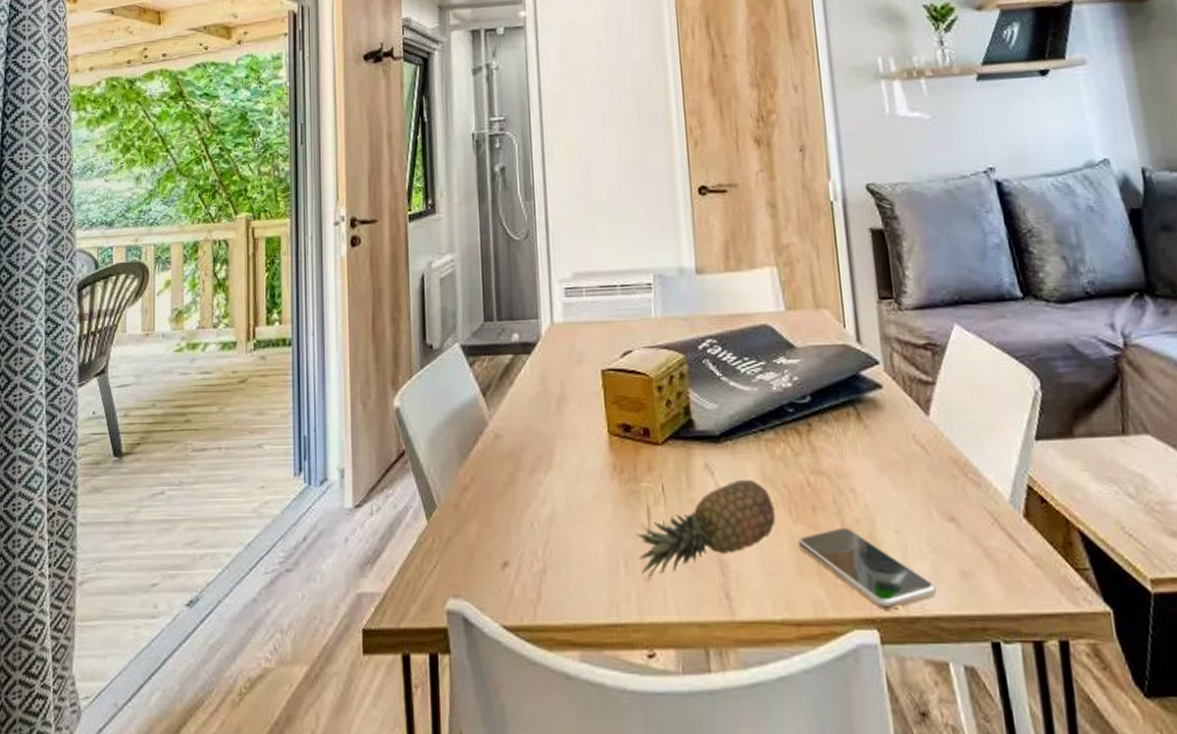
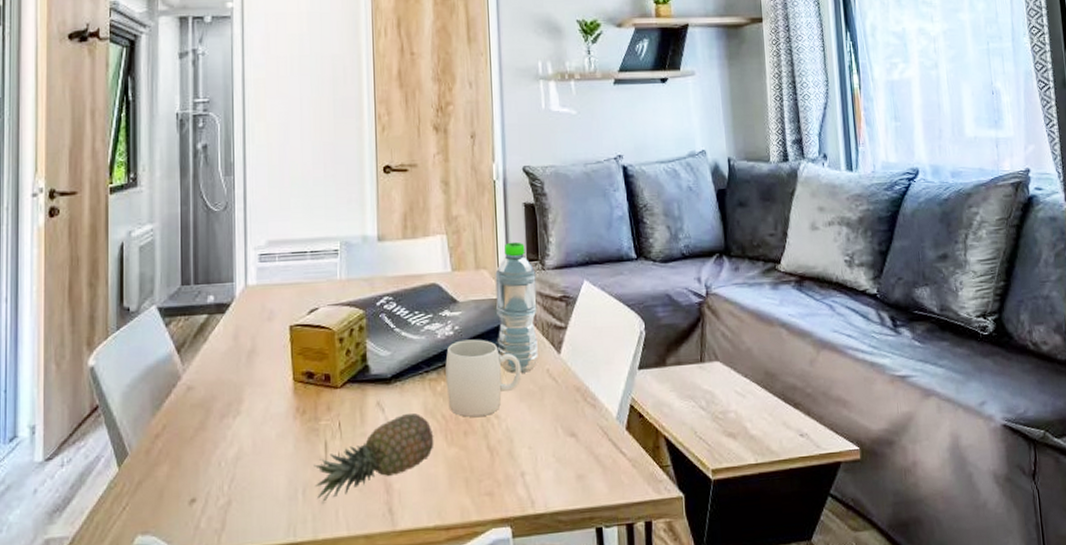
mug: none [784,393,880,488] -> present [445,339,521,417]
smartphone: present [797,527,936,610] -> none [450,447,557,510]
water bottle: none [839,275,901,437] -> present [495,242,539,373]

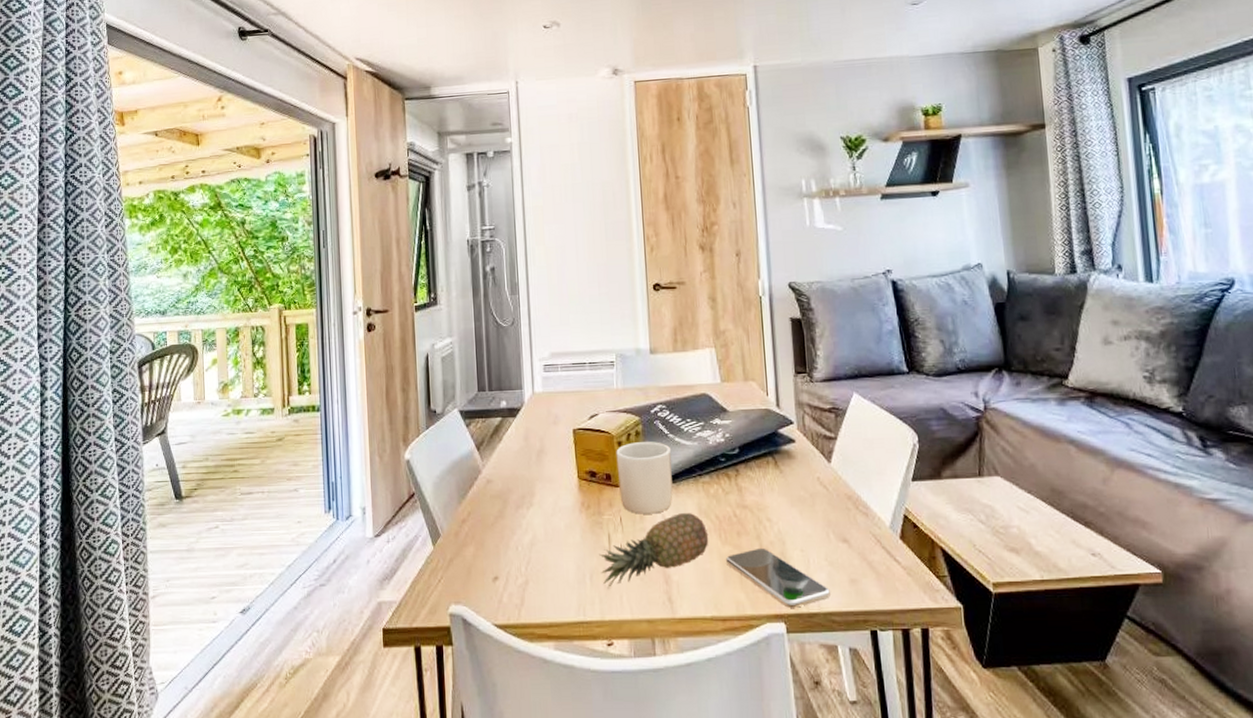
mug: none [337,337,398,418] -> present [616,442,673,514]
mug: present [445,339,521,417] -> none [717,446,792,519]
smartphone: none [450,447,557,510] -> present [725,547,830,608]
water bottle: present [495,242,539,373] -> none [763,355,809,480]

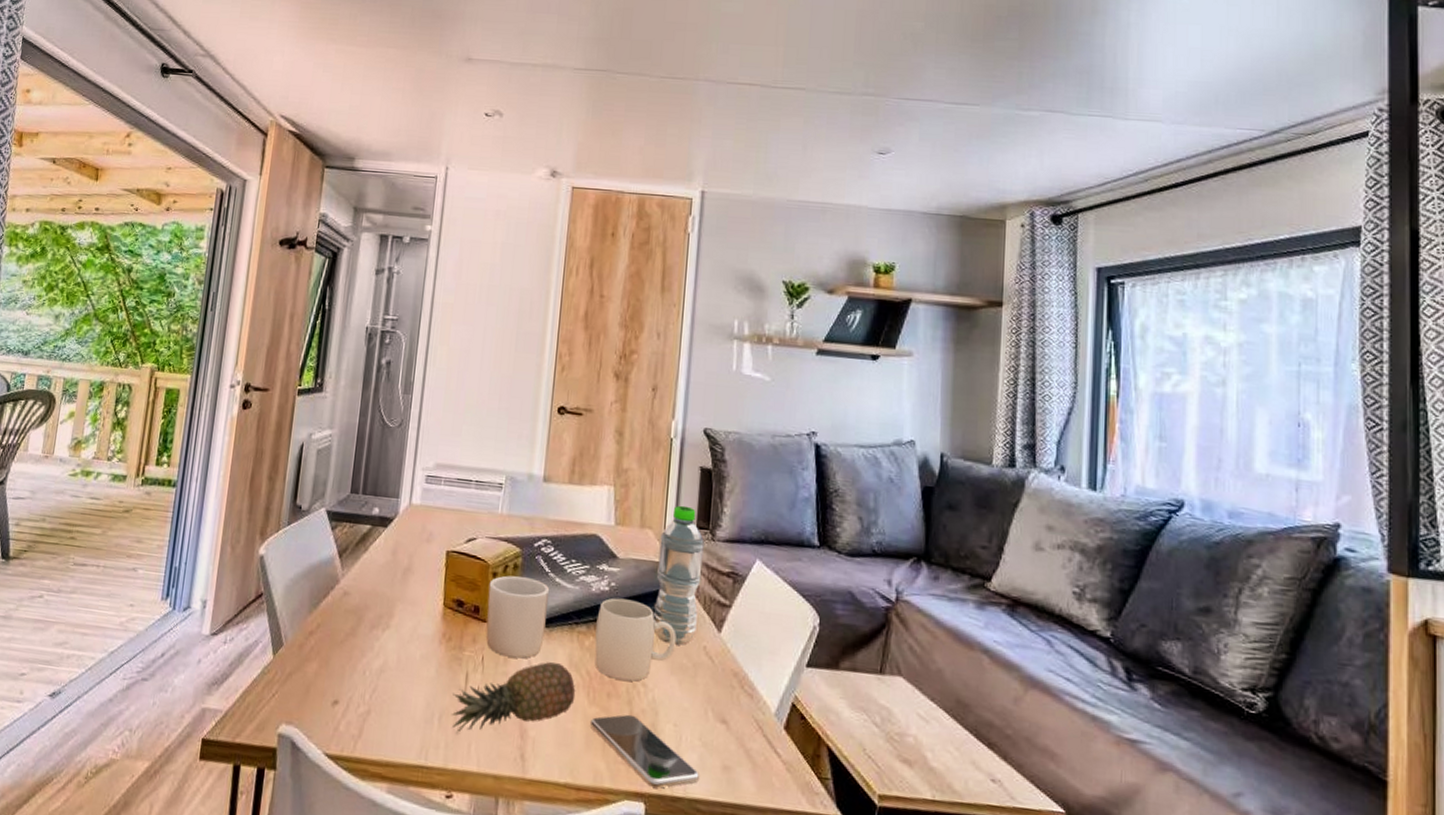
mug: none [717,446,792,519] -> present [594,598,677,682]
water bottle: none [763,355,809,480] -> present [652,505,704,646]

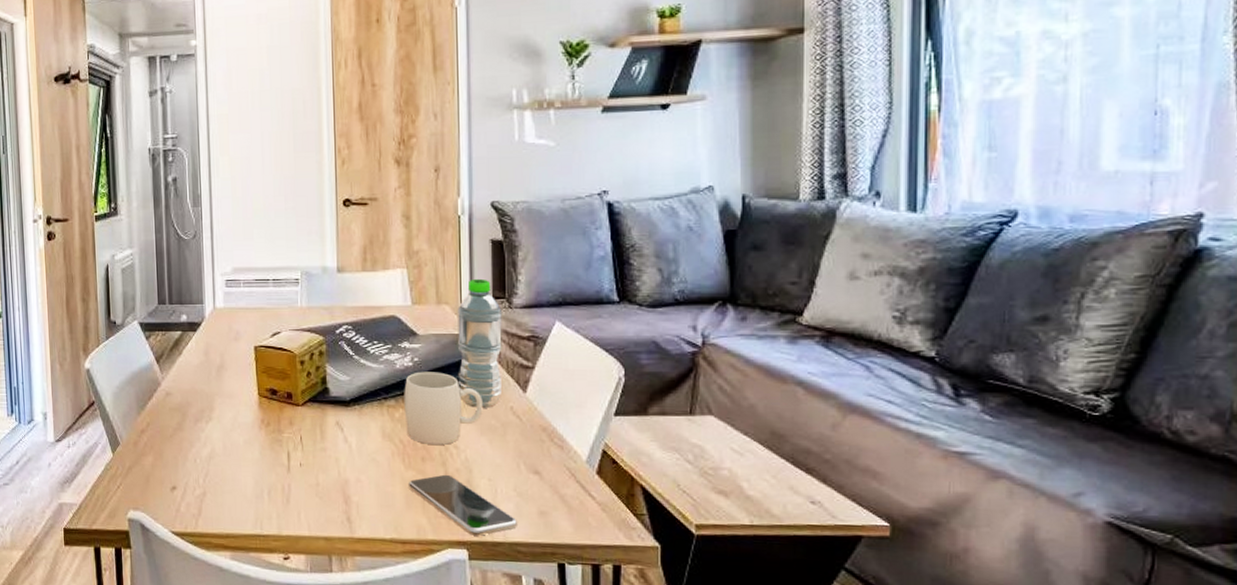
fruit: present [451,662,576,733] -> none [278,435,392,504]
mug: present [486,575,550,659] -> none [298,362,357,435]

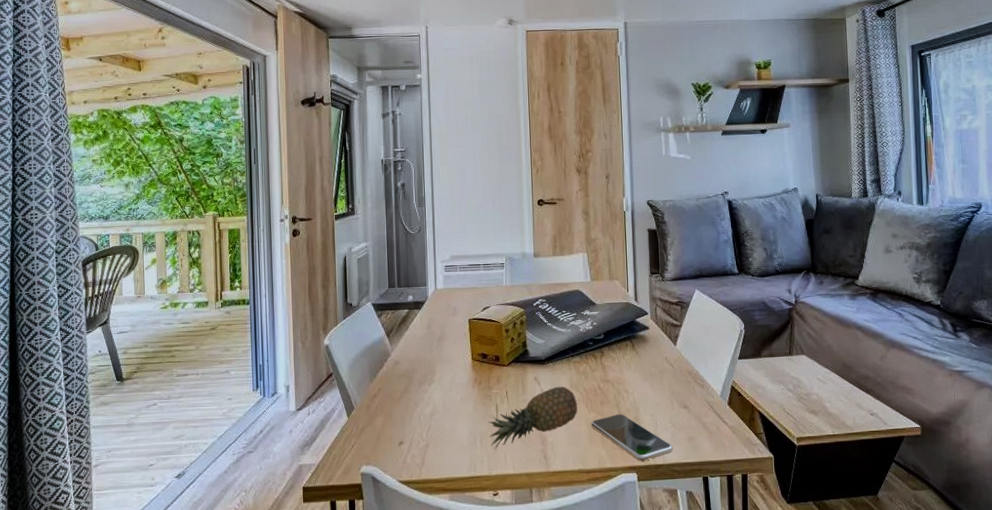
fruit: none [278,435,392,504] -> present [488,387,578,448]
mug: present [404,371,483,445] -> none [586,333,645,391]
water bottle: present [458,278,503,408] -> none [625,259,659,359]

